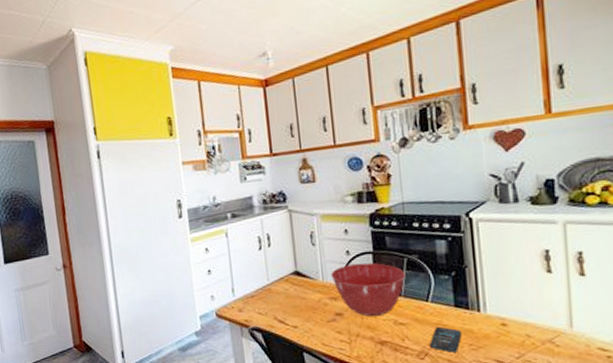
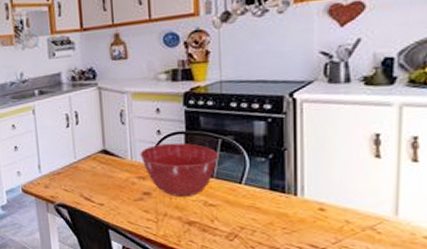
smartphone: present [430,326,462,353] -> none [241,209,275,235]

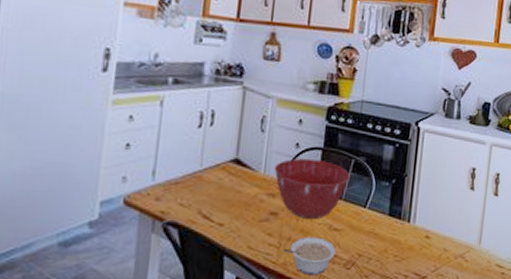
legume: none [162,212,215,245] -> present [284,237,336,275]

